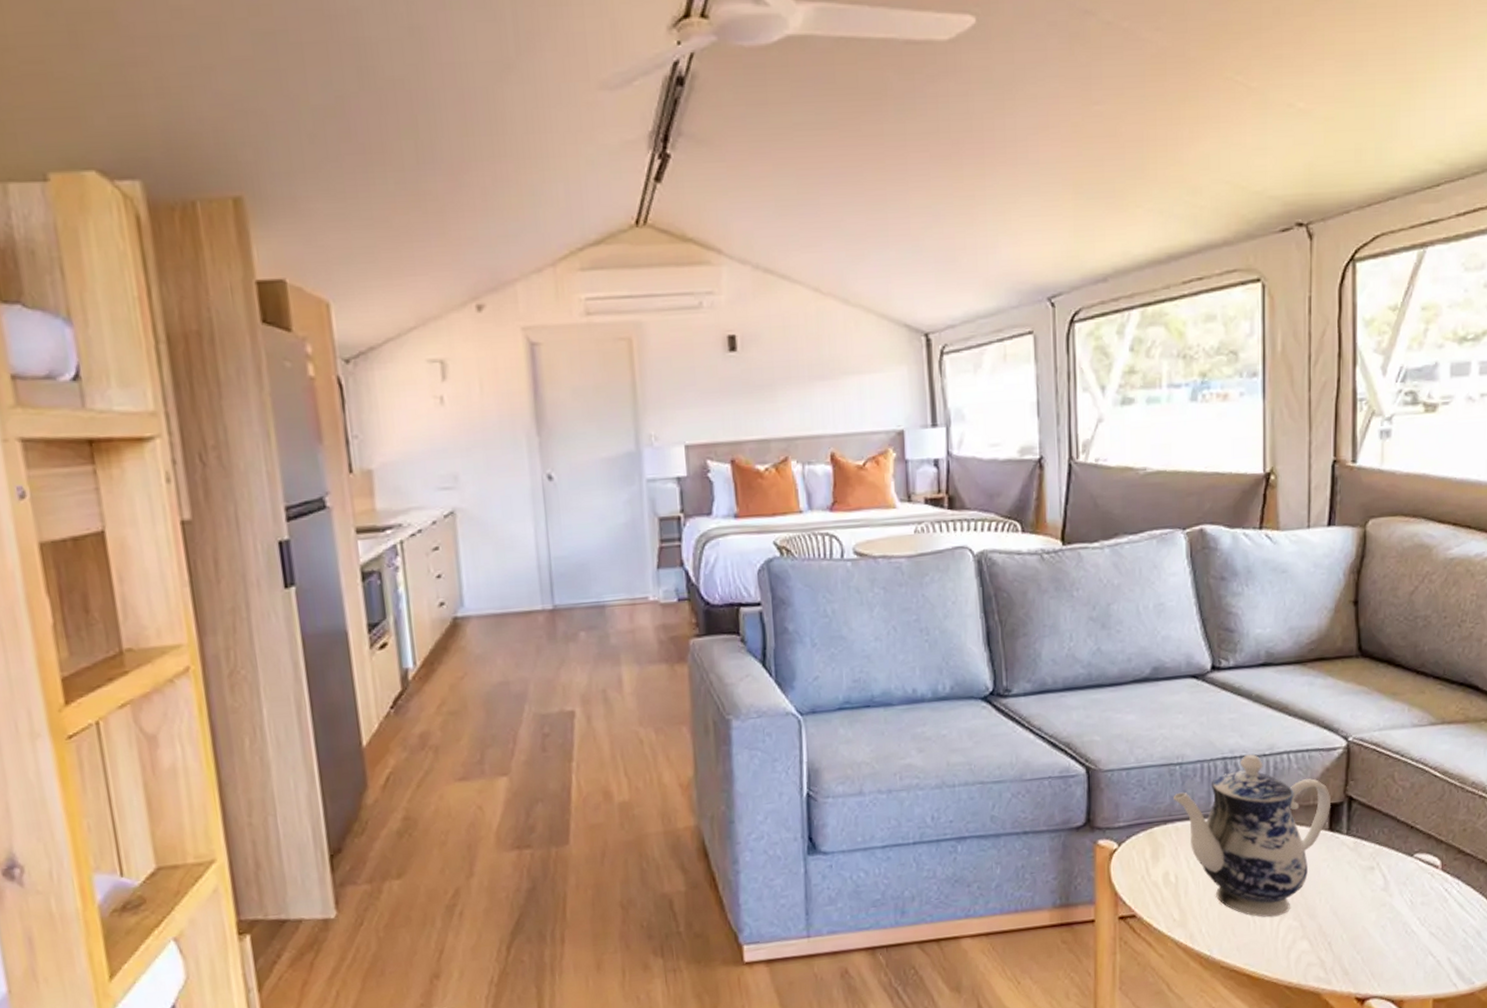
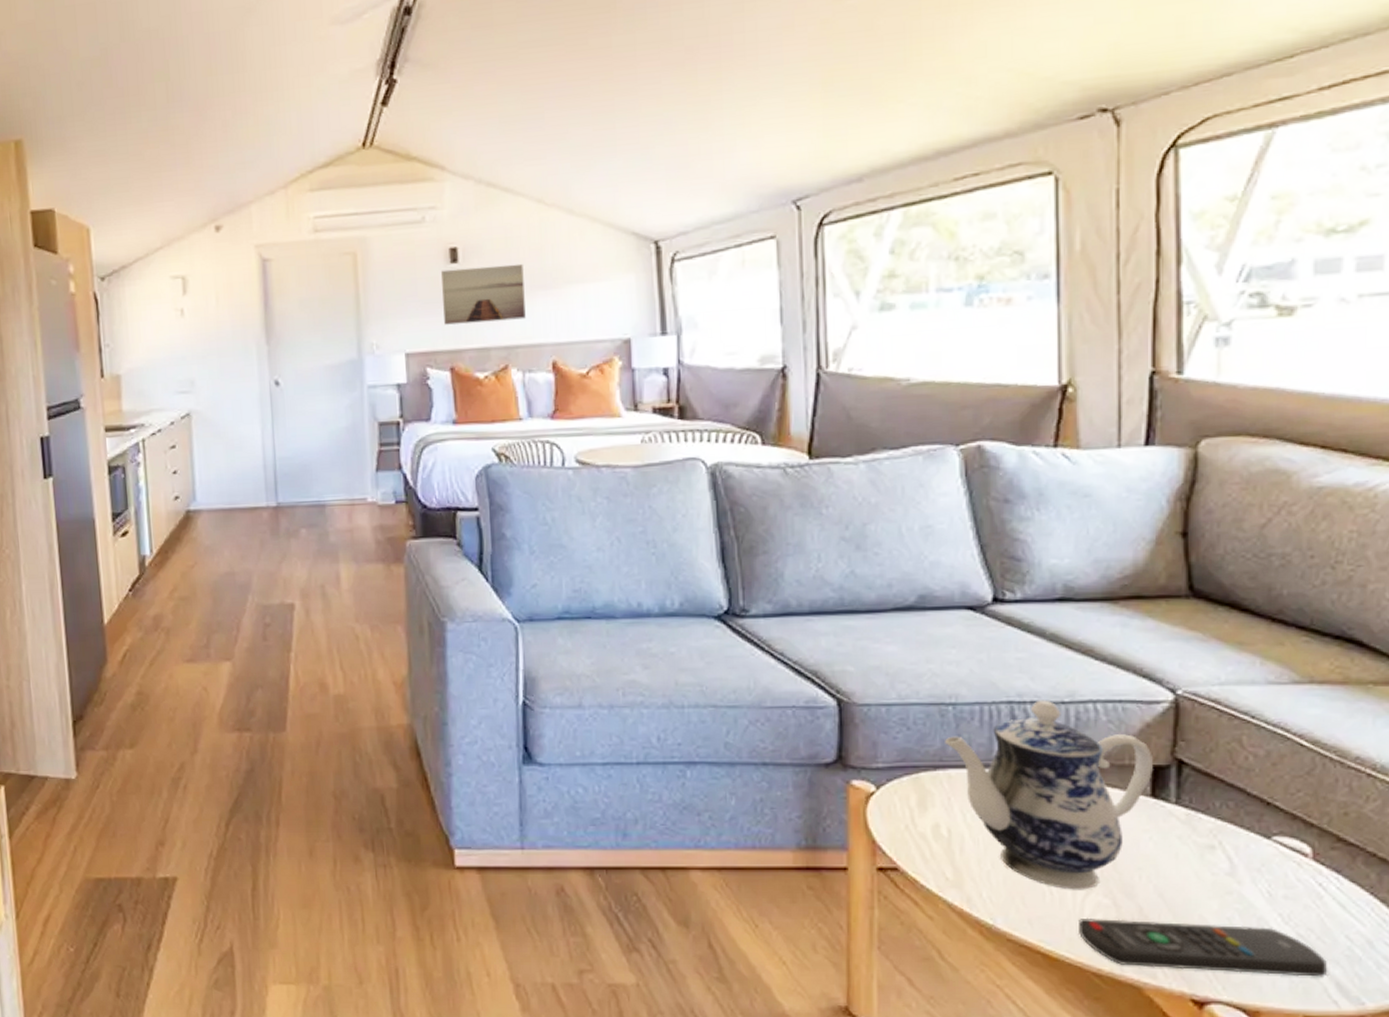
wall art: none [719,353,804,416] -> present [440,263,526,325]
remote control: none [1275,930,1450,976] -> present [1079,917,1328,977]

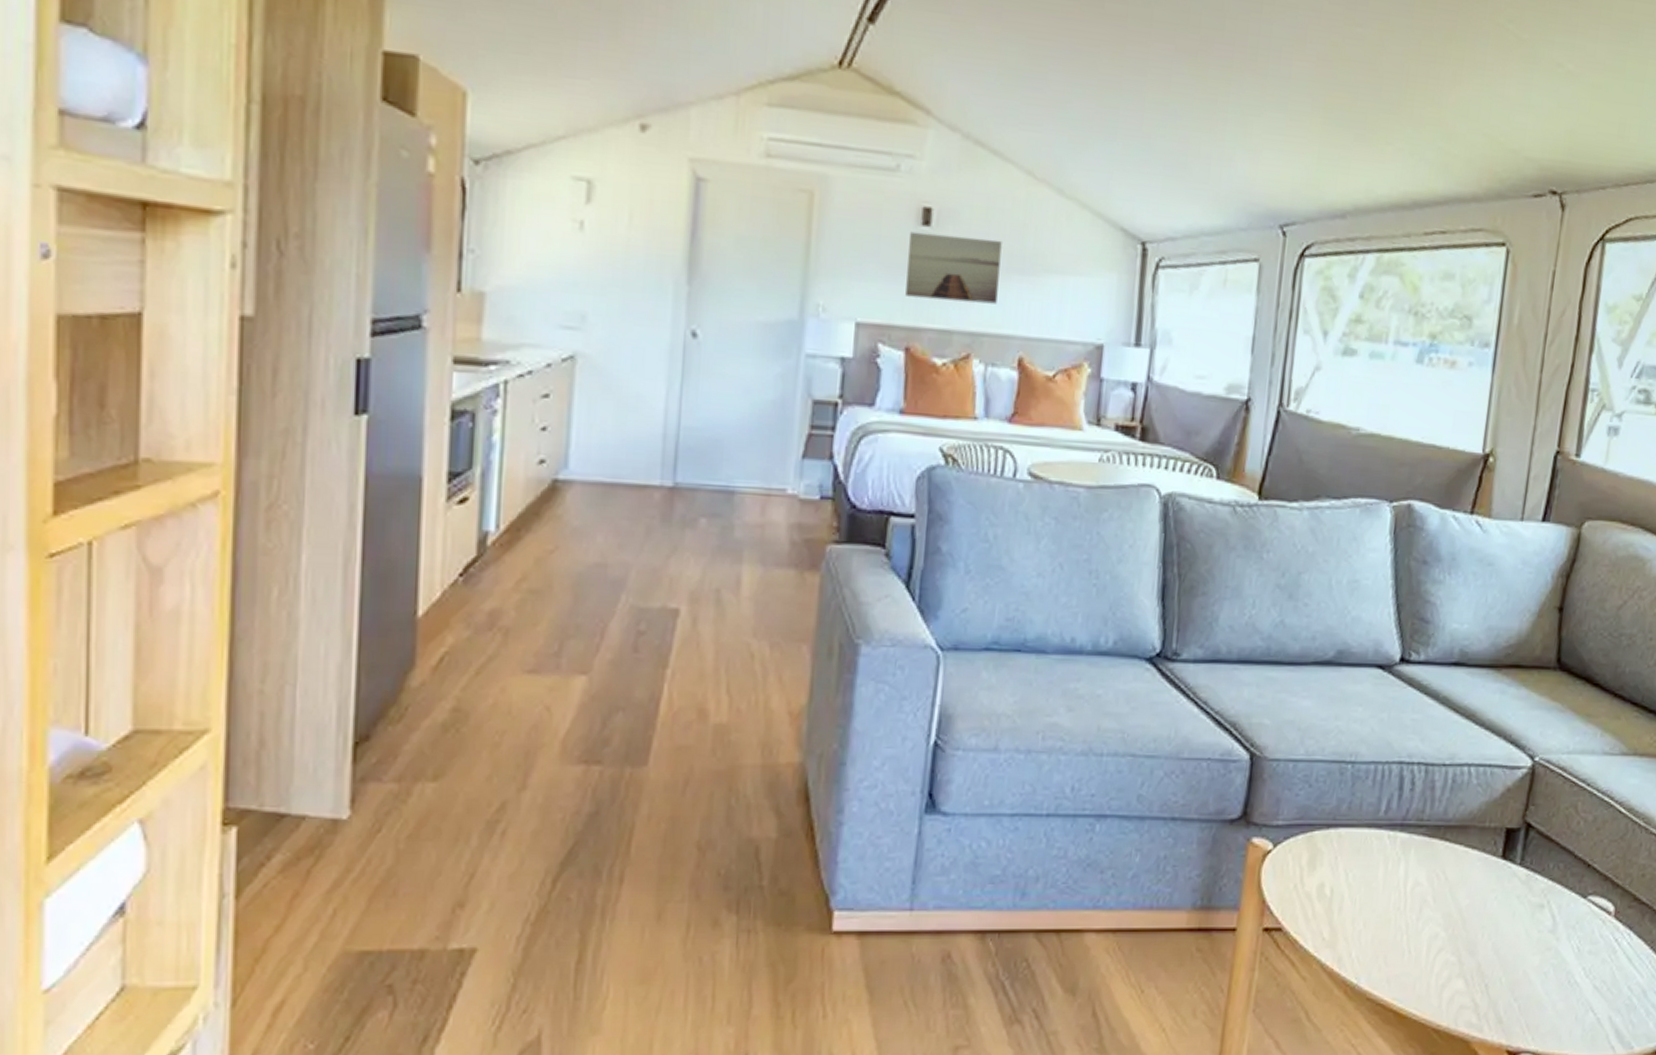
teapot: present [945,700,1153,890] -> none [1340,761,1508,949]
remote control: present [1079,917,1328,977] -> none [1427,975,1612,1025]

